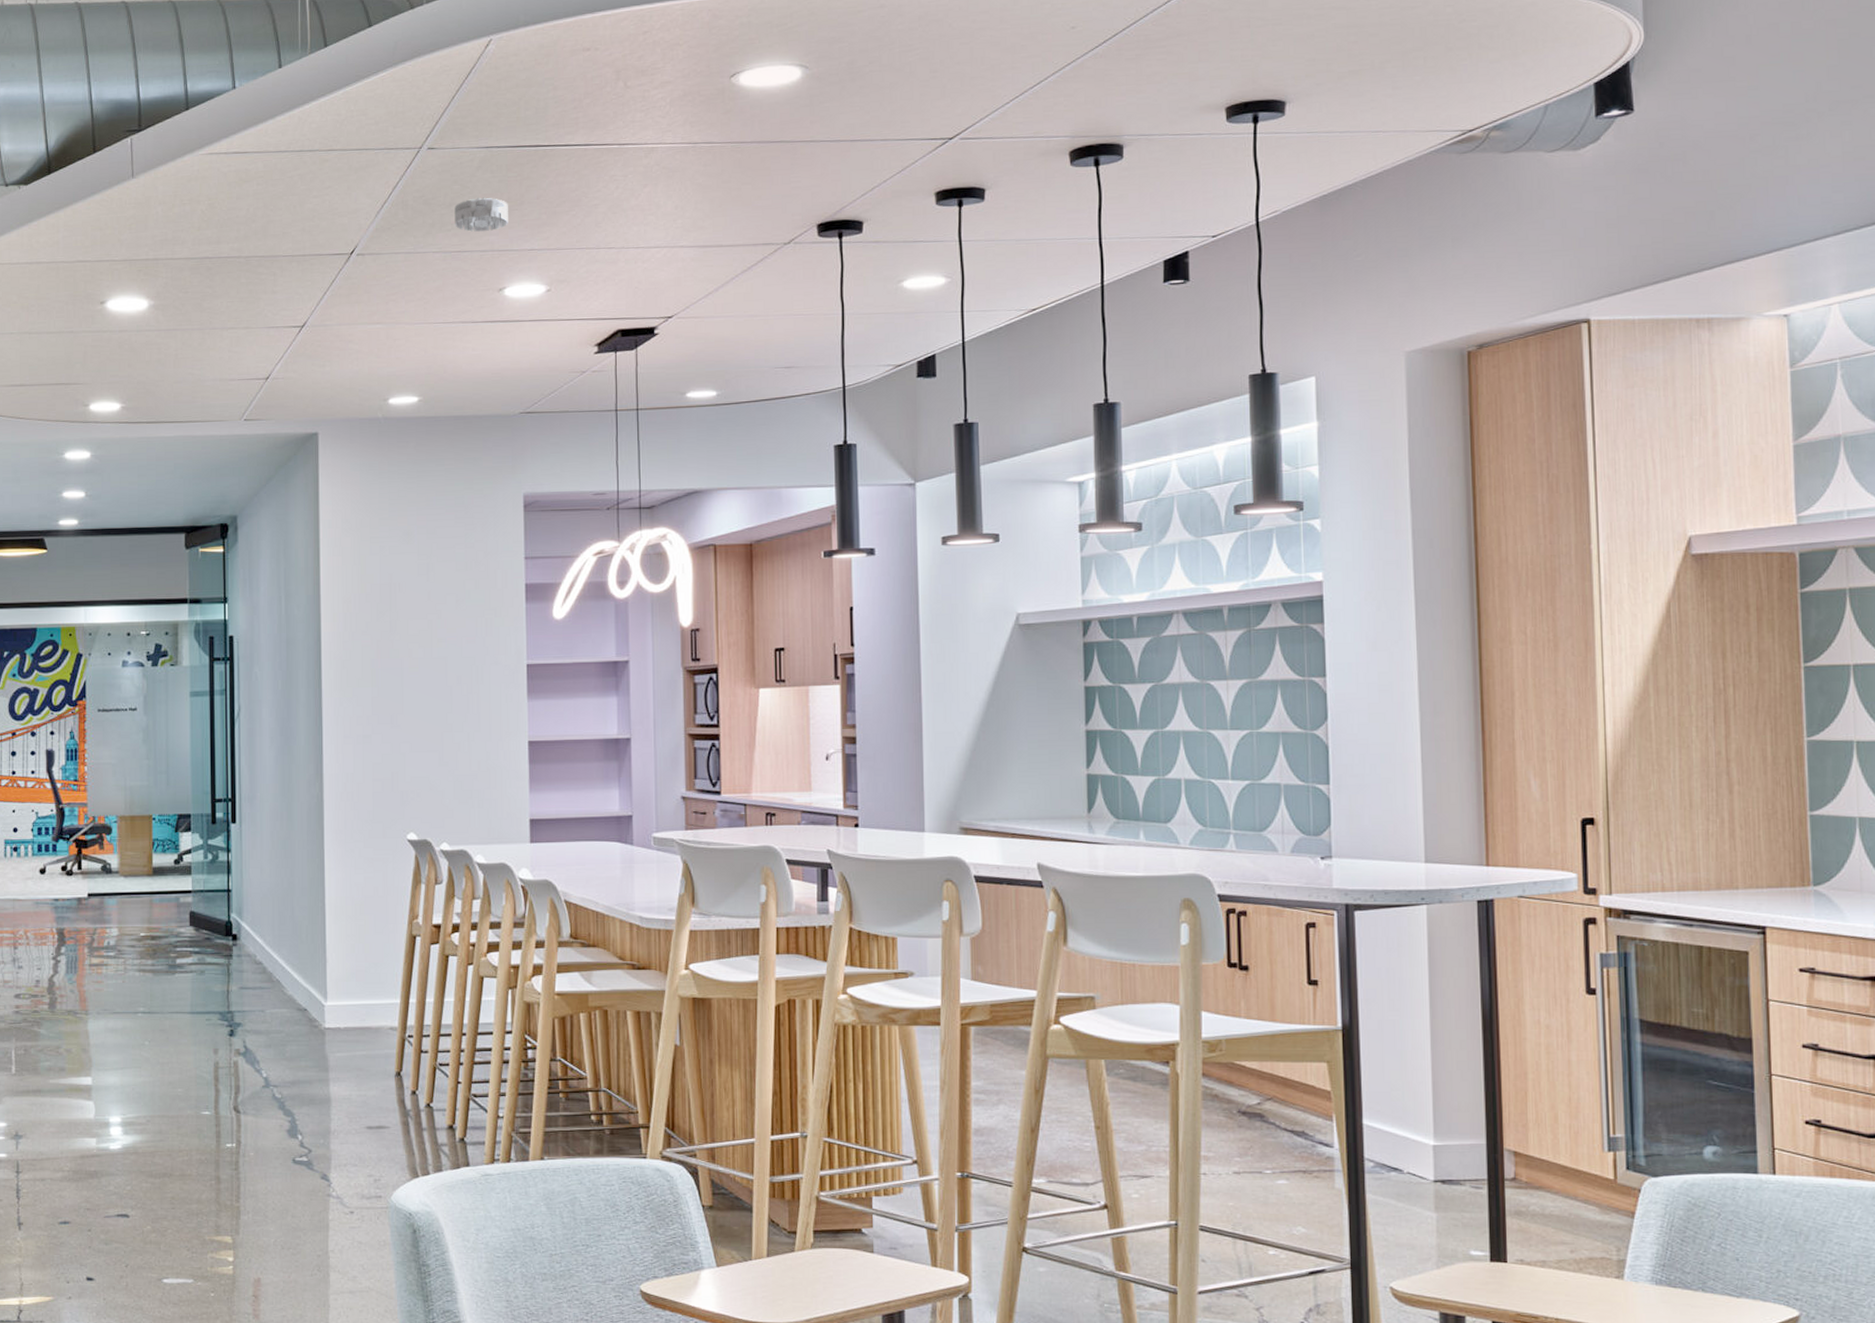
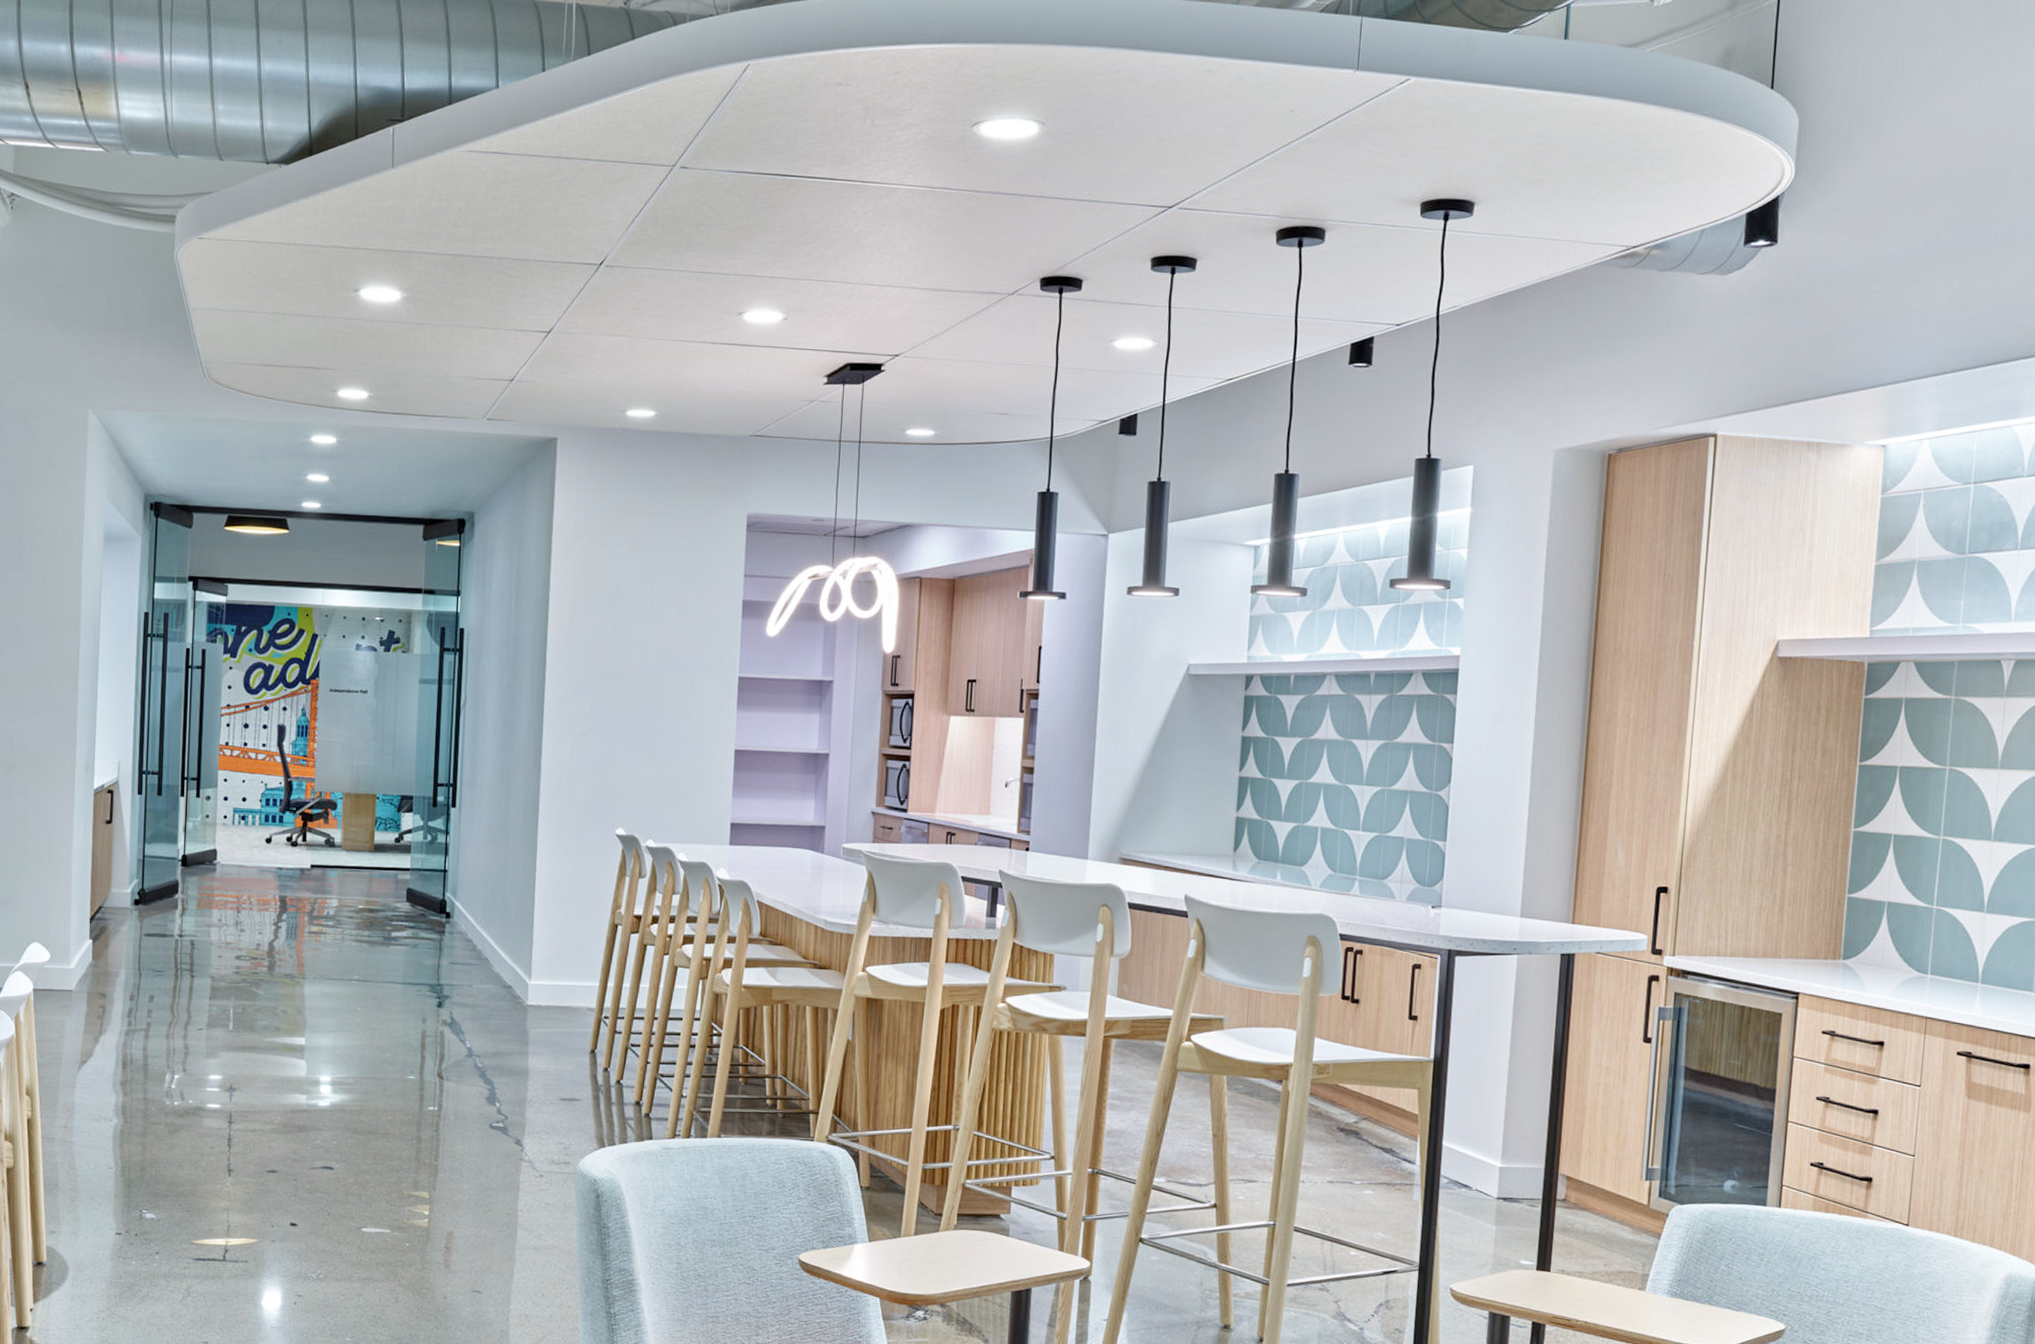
smoke detector: present [454,197,508,232] -> none [701,221,753,255]

